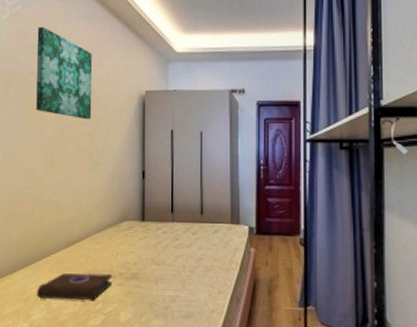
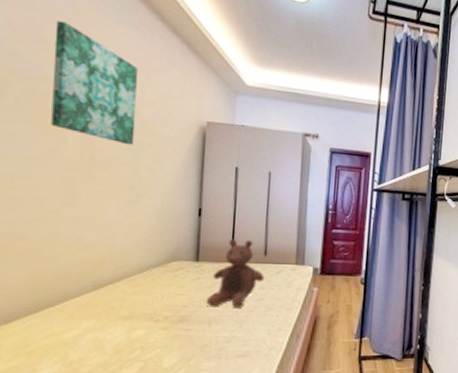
book: present [36,273,112,300] -> none [45,318,155,350]
stuffed bear: none [153,199,203,267] -> present [207,239,265,307]

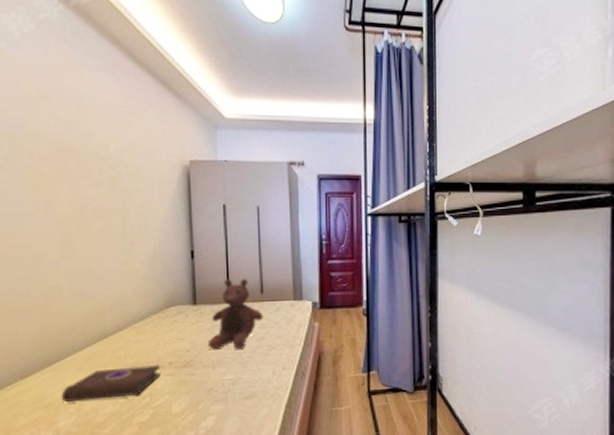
book: none [45,318,155,350] -> present [60,365,160,402]
wall art: present [51,20,138,145] -> none [34,74,121,193]

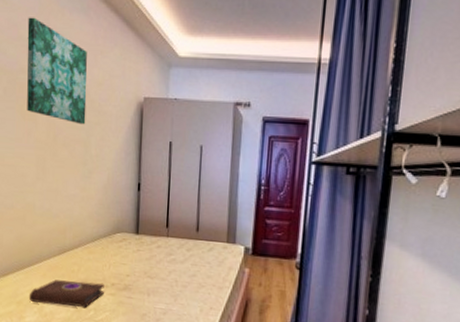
wall art: none [34,74,121,193] -> present [27,17,87,125]
stuffed bear: present [209,279,264,350] -> none [146,214,197,282]

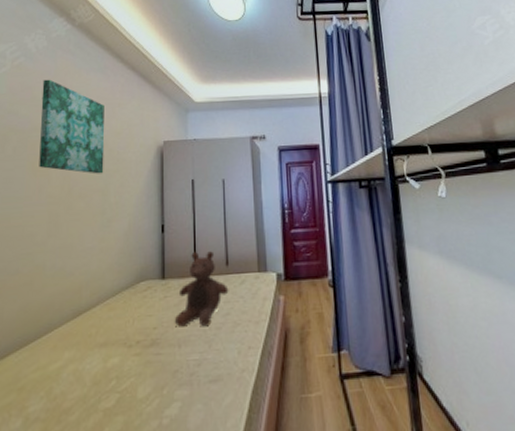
book: present [28,279,104,308] -> none [33,344,128,384]
stuffed bear: none [146,214,197,282] -> present [175,251,229,327]

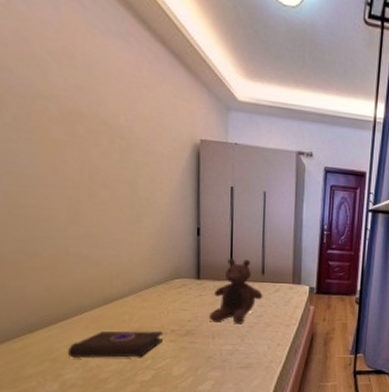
book: none [33,344,128,384] -> present [67,330,163,358]
wall art: present [39,79,105,174] -> none [43,32,131,164]

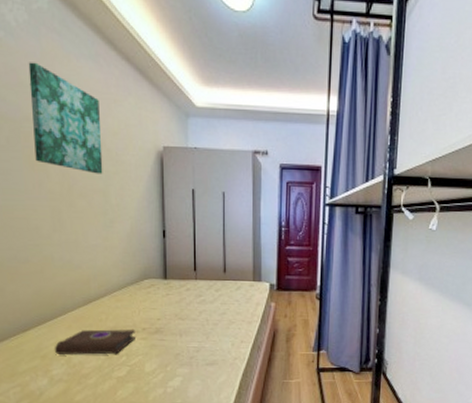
wall art: none [43,32,131,164] -> present [28,62,103,174]
stuffed bear: present [210,258,263,323] -> none [177,258,226,321]

